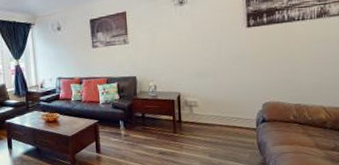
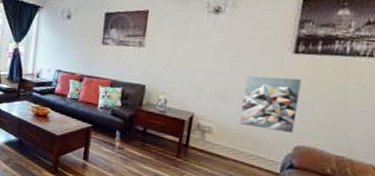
wall art: none [216,47,260,94] -> present [239,75,302,134]

